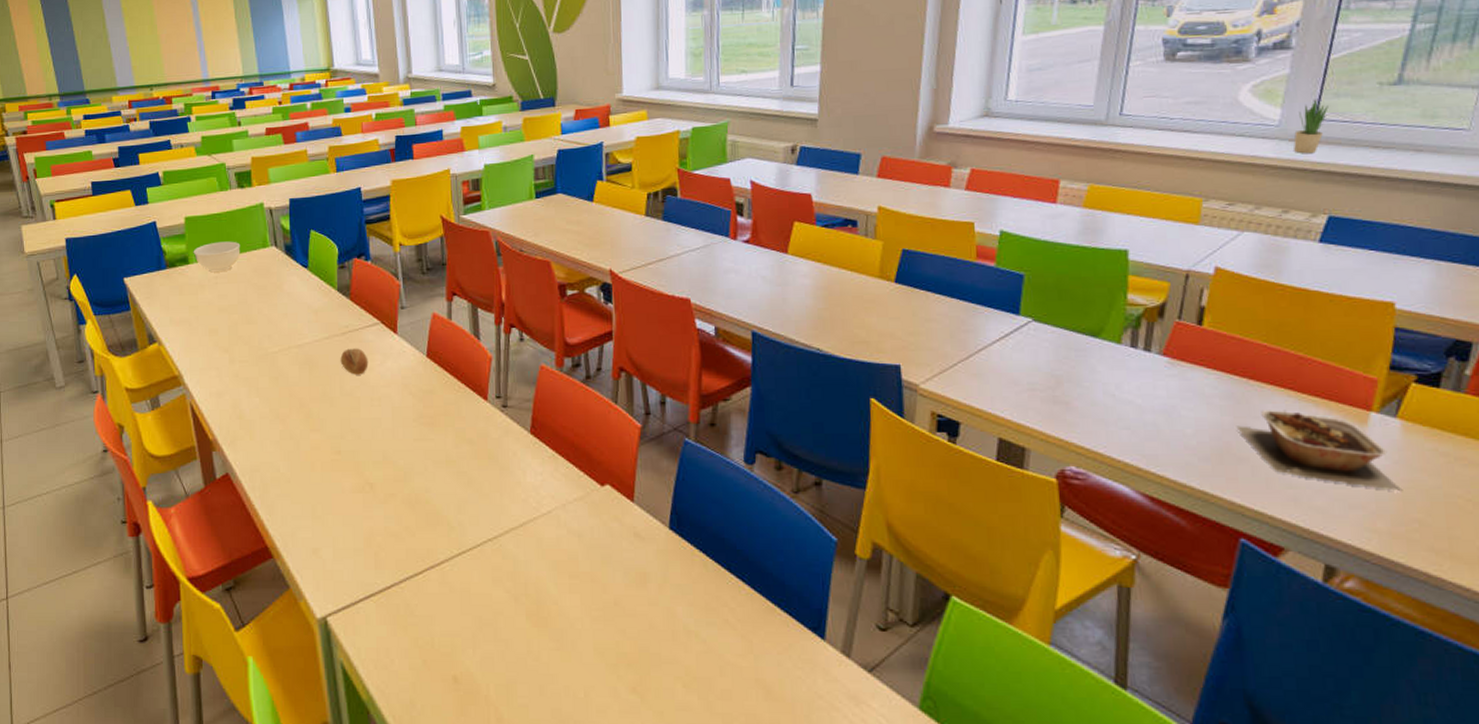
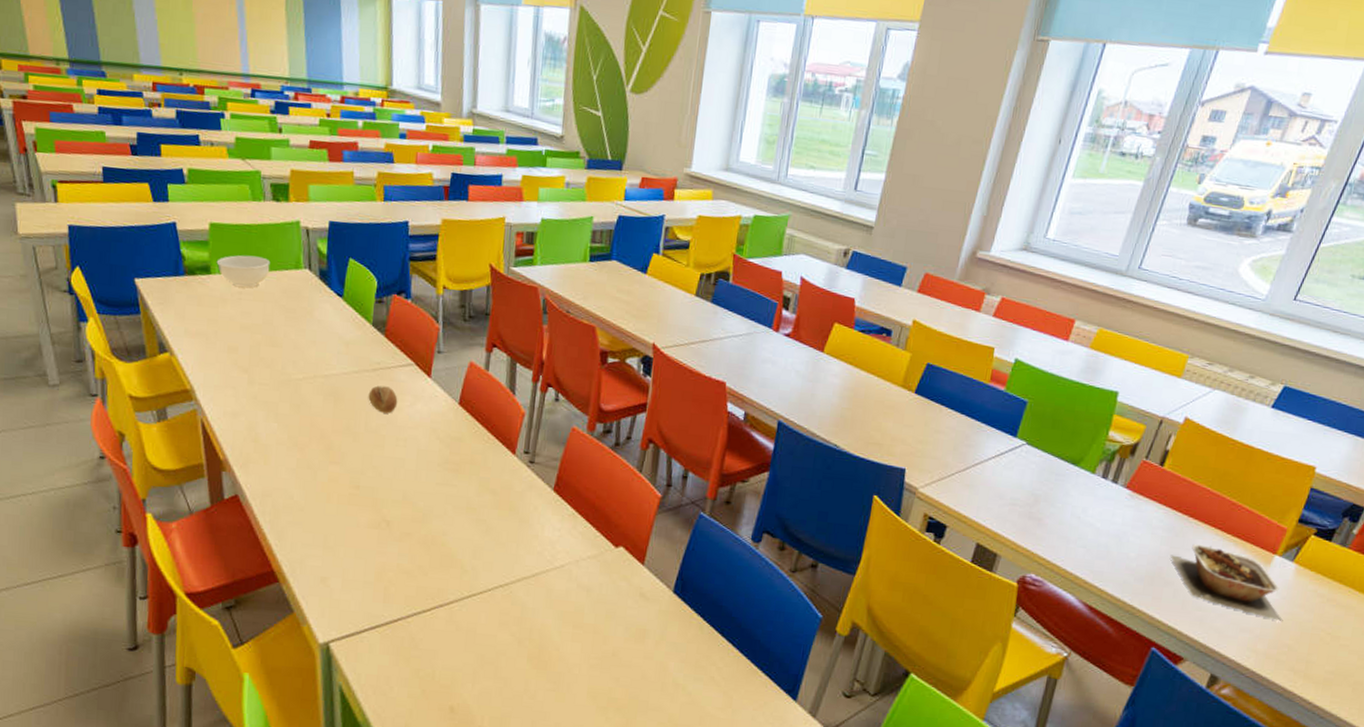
potted plant: present [1293,99,1328,154] -> none [1272,281,1308,330]

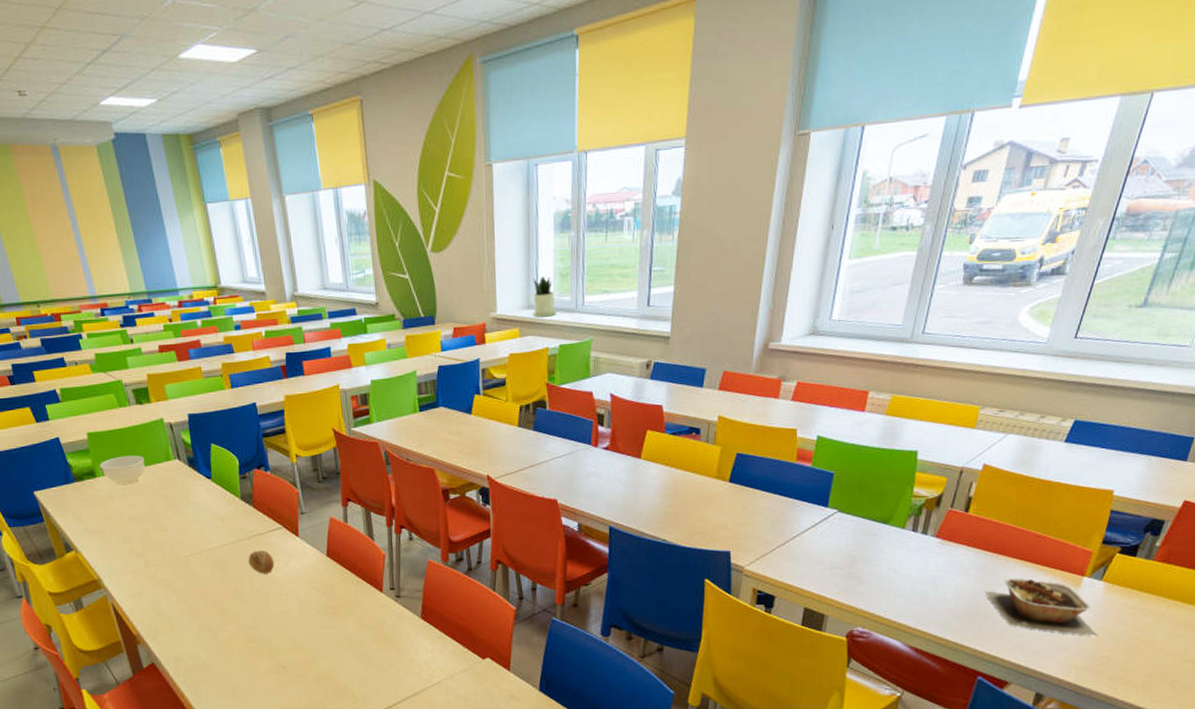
planter: none [730,138,757,184] -> present [532,275,557,318]

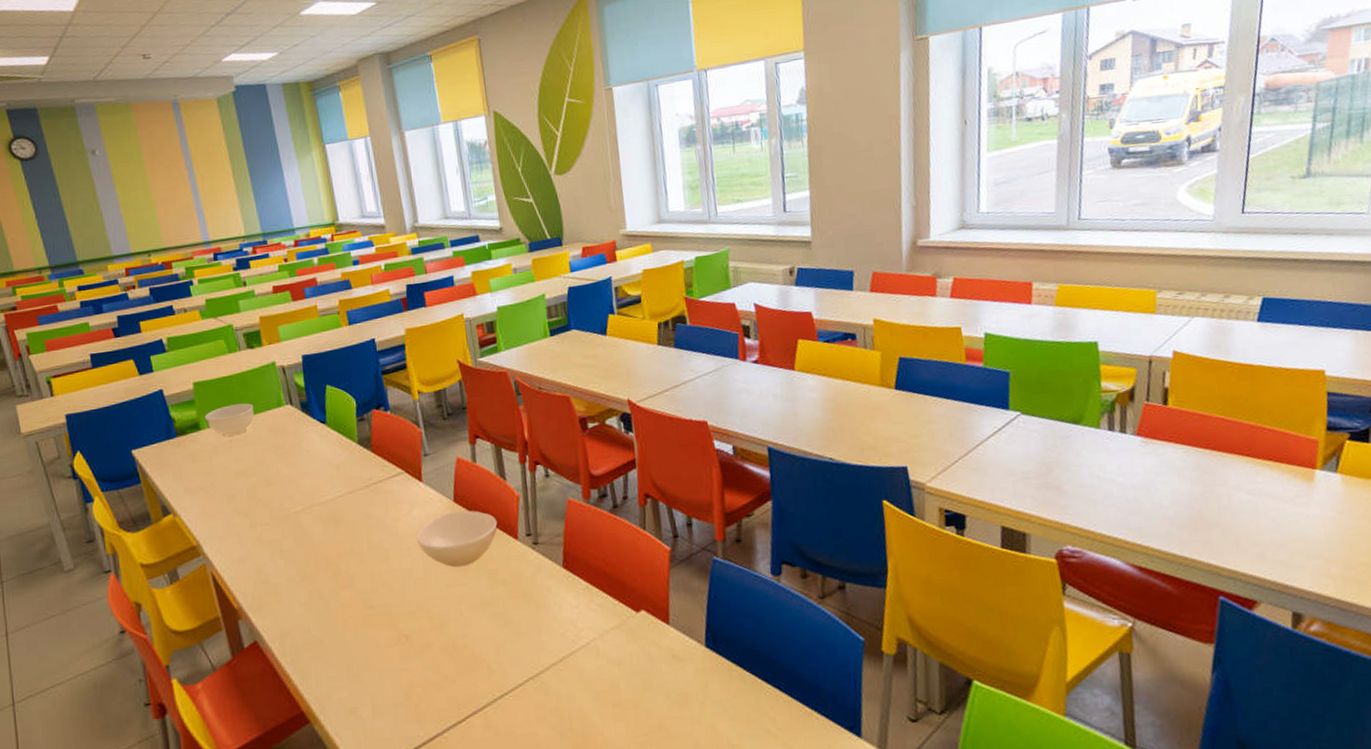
bread roll: present [248,550,274,574] -> none [366,499,395,527]
soup bowl: none [293,564,365,613] -> present [416,510,498,568]
planter: present [532,275,557,318] -> none [662,189,690,231]
food container: present [984,577,1098,637] -> none [1205,475,1350,540]

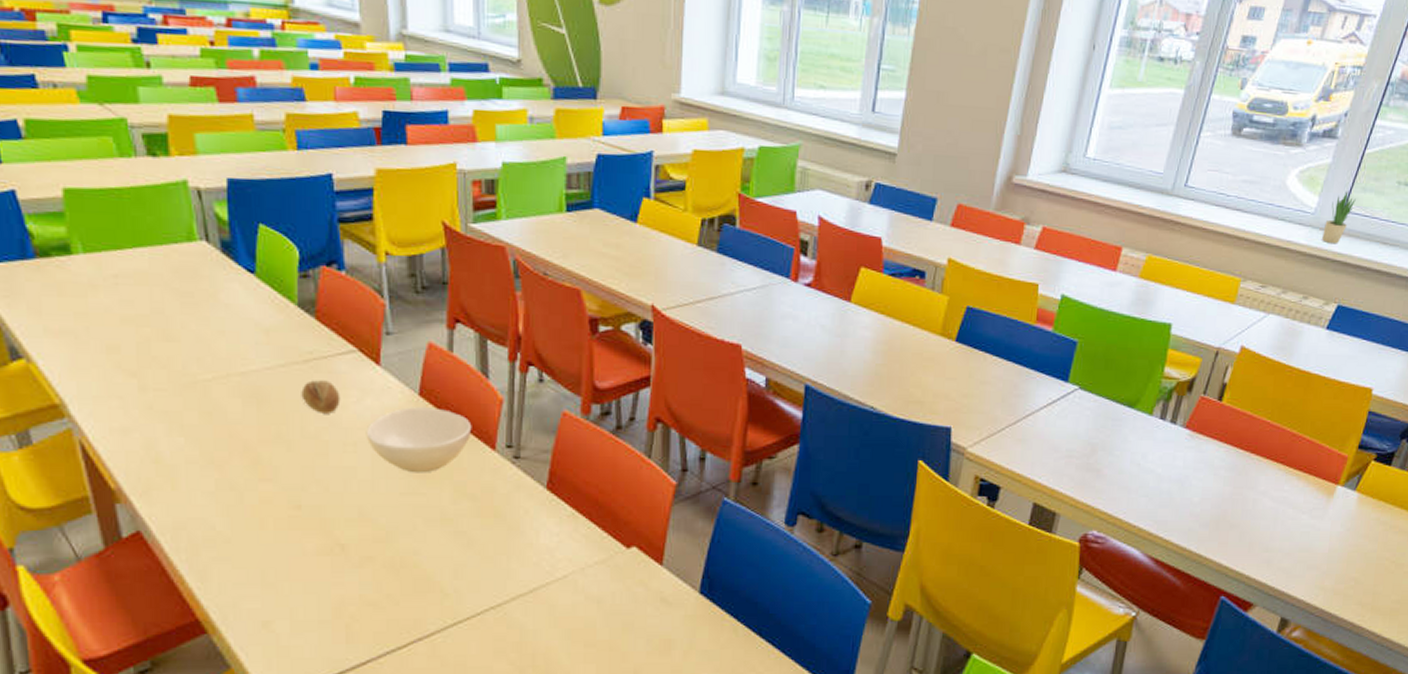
soup bowl: present [204,403,255,437] -> none [78,227,153,270]
bread roll: none [366,499,395,527] -> present [301,380,341,414]
potted plant: none [1227,194,1253,244] -> present [1322,191,1356,244]

